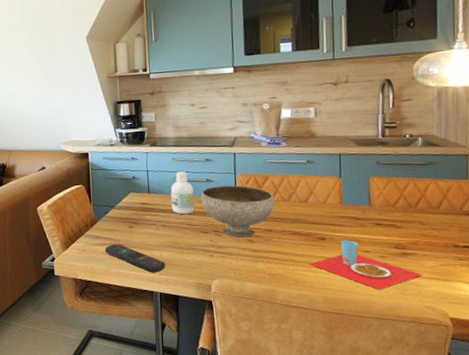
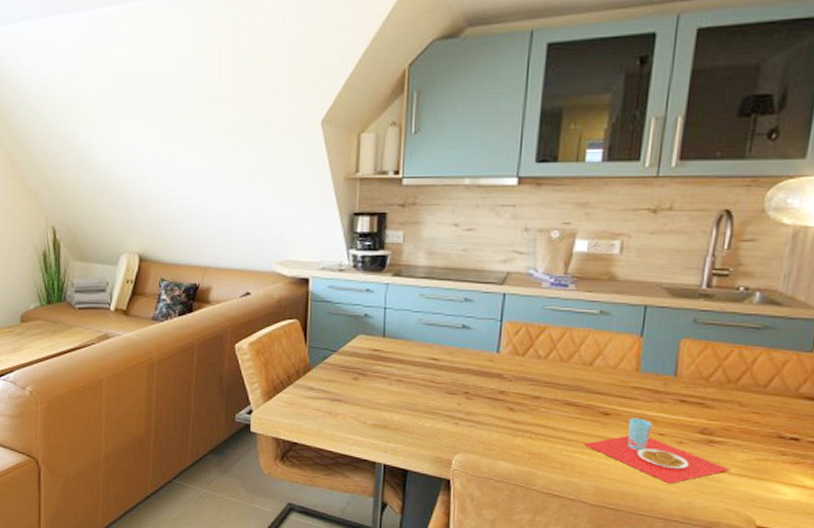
remote control: present [105,243,166,273] -> none [319,398,396,439]
bottle: present [170,171,195,215] -> none [411,311,445,369]
bowl: present [201,185,275,238] -> none [452,335,549,404]

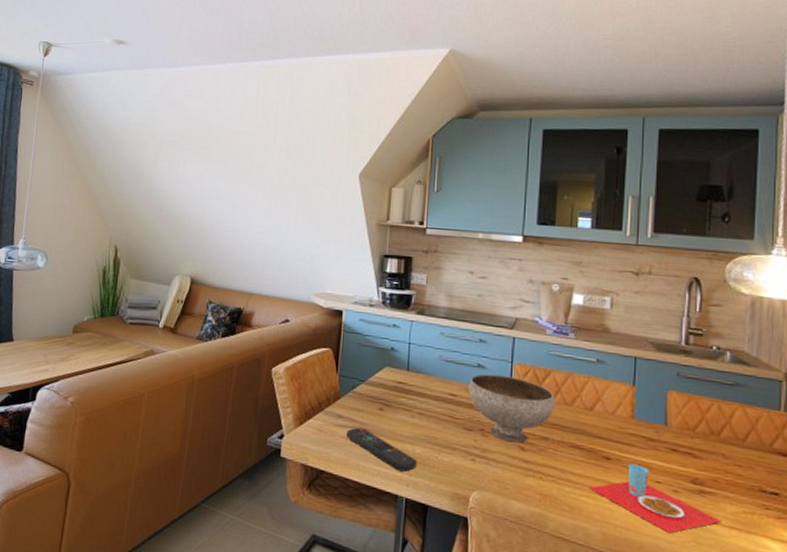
remote control: none [319,398,396,439] -> present [347,427,417,472]
bowl: none [452,335,549,404] -> present [469,374,555,443]

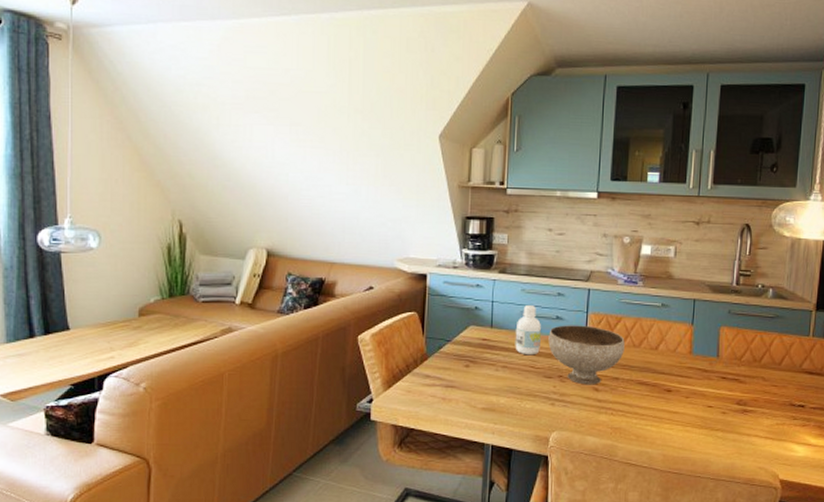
remote control: present [347,427,417,472] -> none [435,385,502,421]
bottle: none [432,349,462,404] -> present [515,304,542,356]
place setting: present [590,463,721,534] -> none [654,393,759,449]

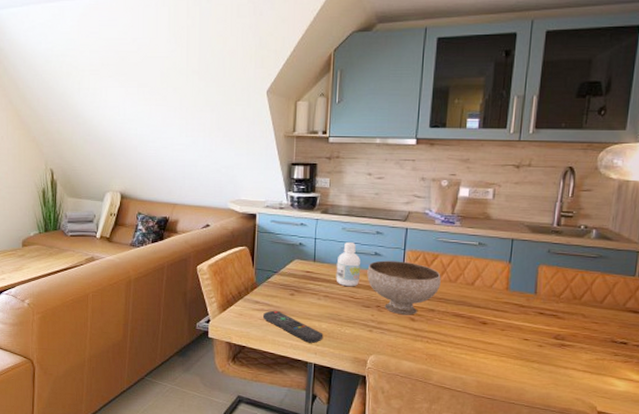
remote control: none [435,385,502,421] -> present [263,310,324,343]

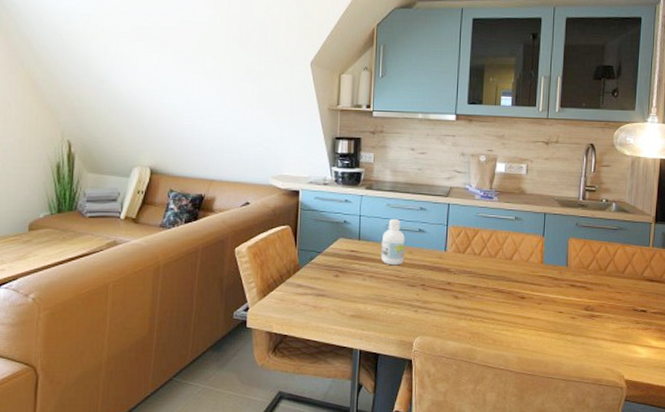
remote control: present [263,310,324,343] -> none [306,294,369,328]
bowl: present [367,260,441,315] -> none [412,237,482,293]

